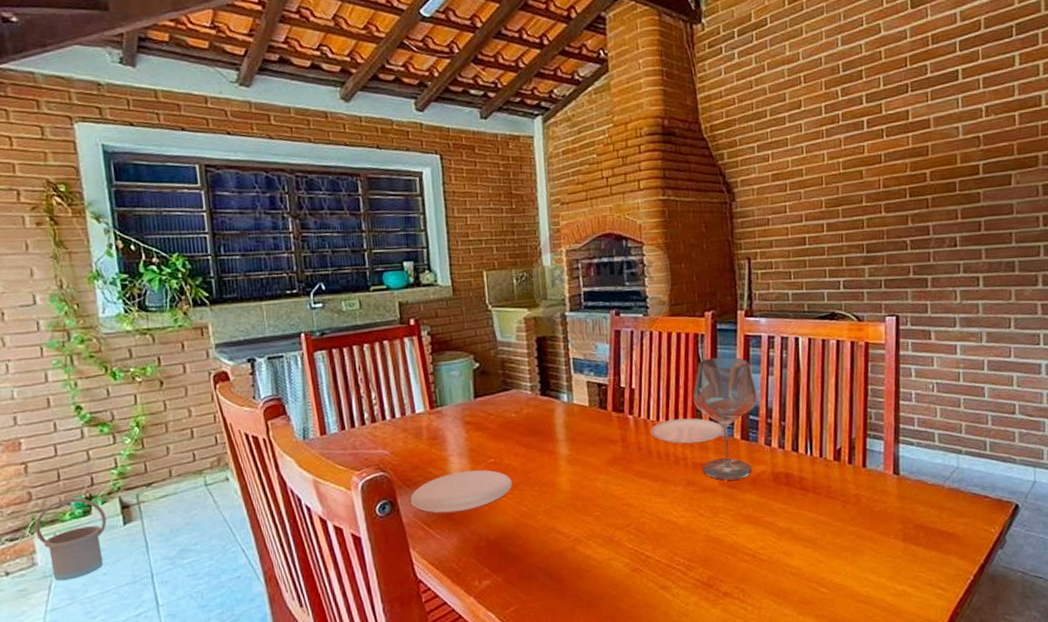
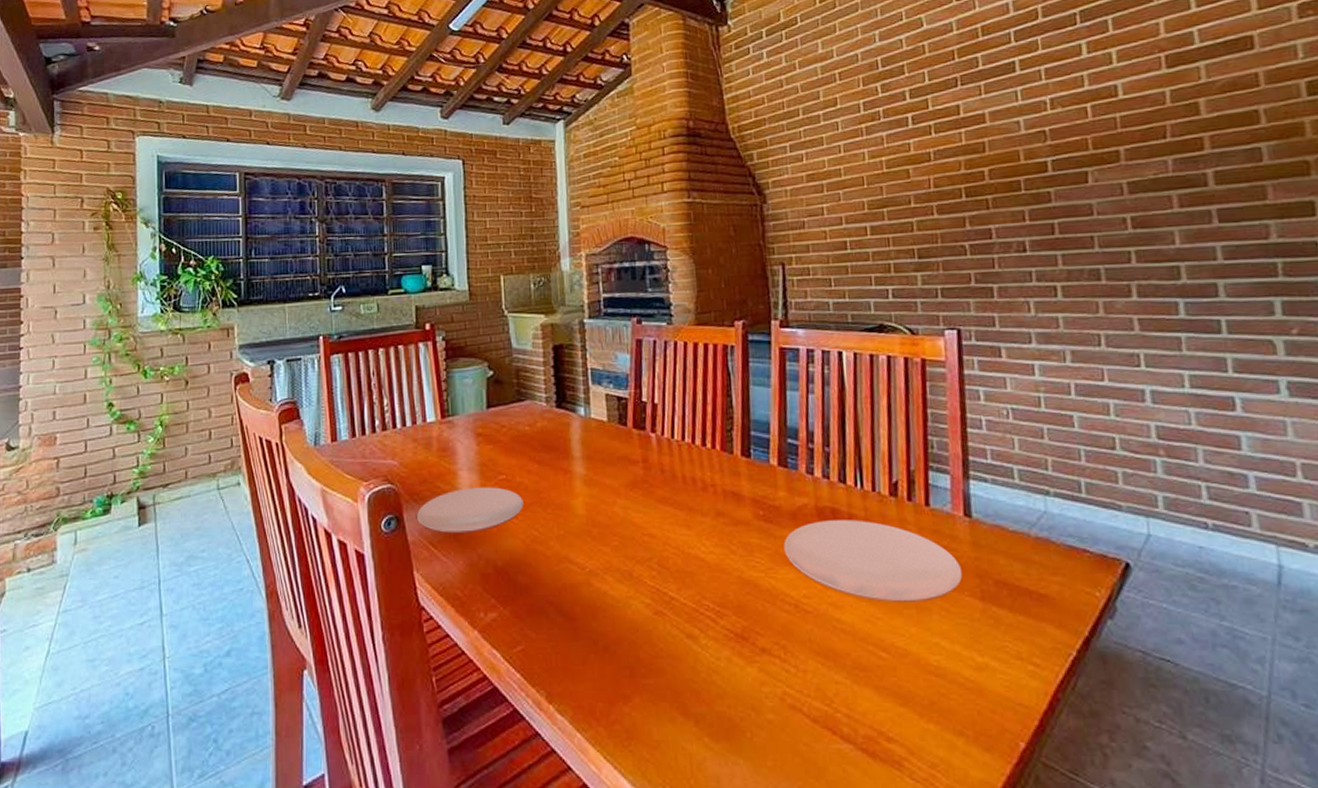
bucket: present [35,498,107,581] -> none [59,496,124,581]
plate: present [650,418,725,444] -> none [675,439,759,468]
wine glass: present [692,357,757,481] -> none [722,371,796,513]
plate: none [744,482,890,548] -> present [784,520,963,604]

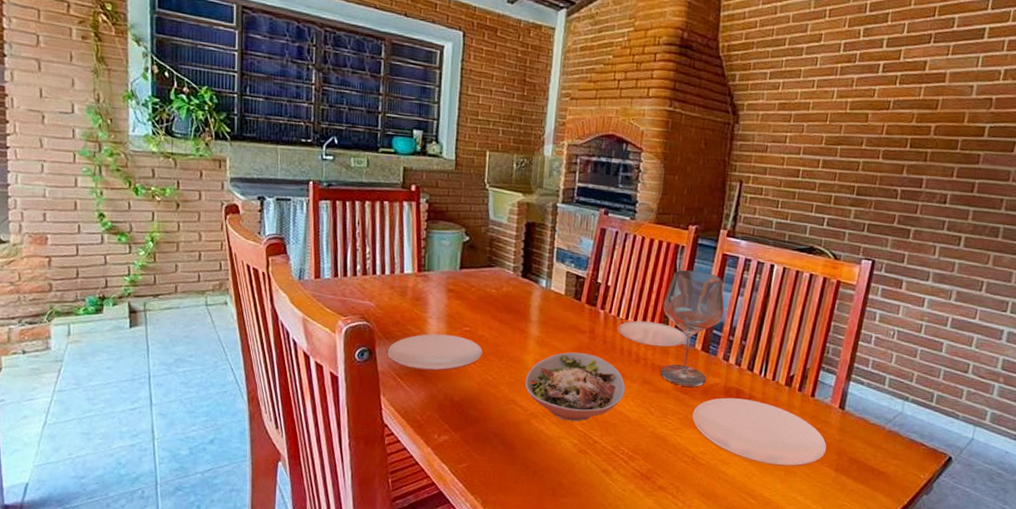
salad: none [577,488,697,576] -> present [524,352,625,422]
plate: none [675,439,759,468] -> present [618,320,688,348]
wine glass: none [722,371,796,513] -> present [660,270,725,387]

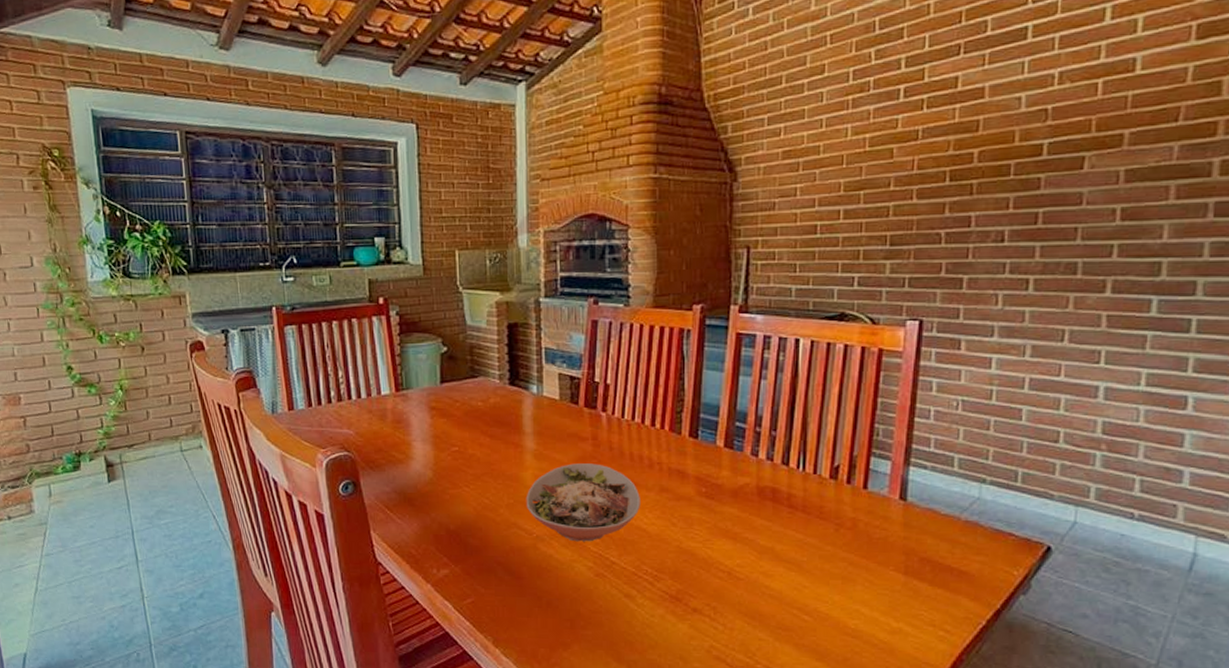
plate: present [388,333,483,372] -> none [373,458,475,499]
plate: present [618,320,688,348] -> none [624,420,706,447]
wine glass: present [660,270,725,387] -> none [673,356,746,490]
plate: present [692,397,827,467] -> none [723,499,891,575]

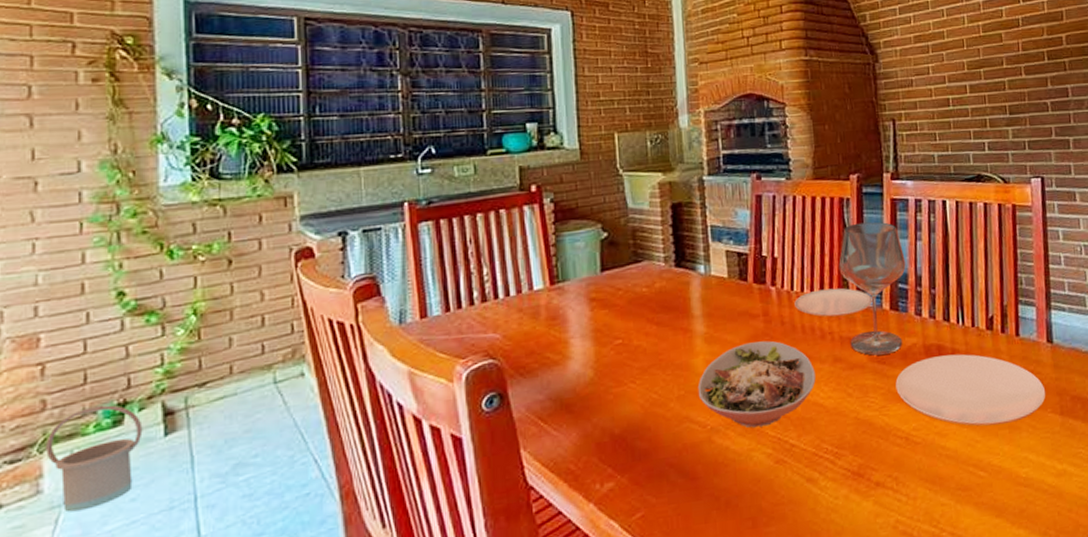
bucket: none [32,454,94,529] -> present [46,404,143,513]
plate: none [624,420,706,447] -> present [794,288,873,317]
wine glass: none [673,356,746,490] -> present [838,222,906,356]
plate: none [723,499,891,575] -> present [895,354,1046,427]

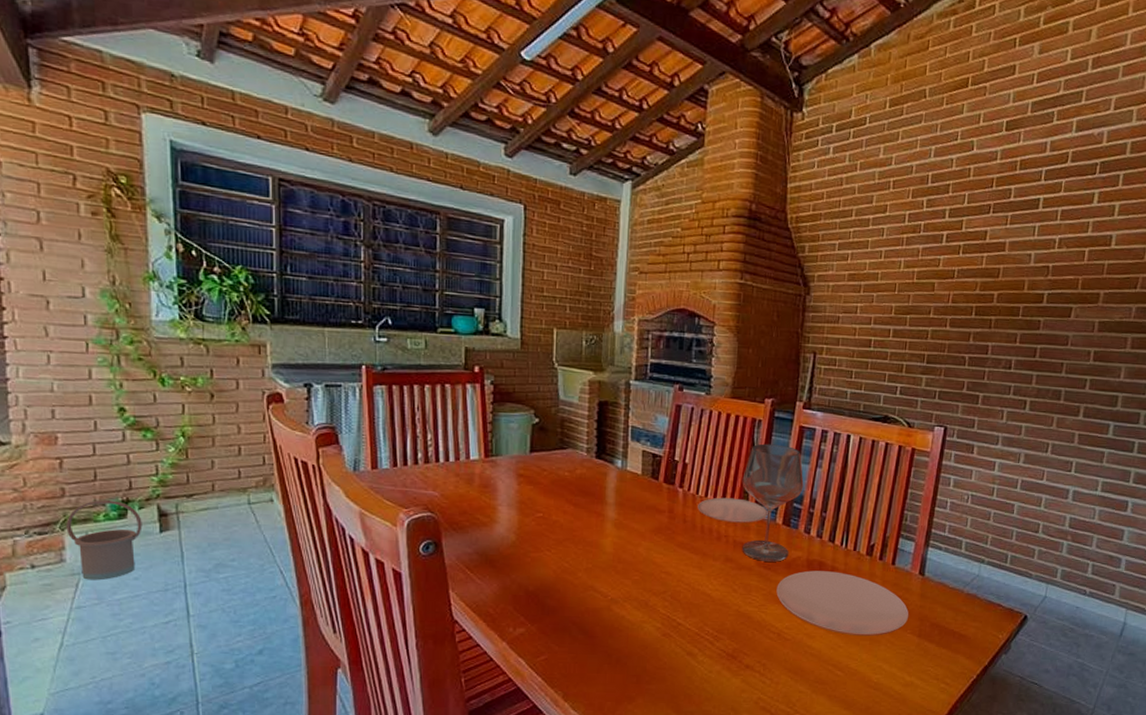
salad: present [697,340,816,428] -> none [603,533,707,605]

